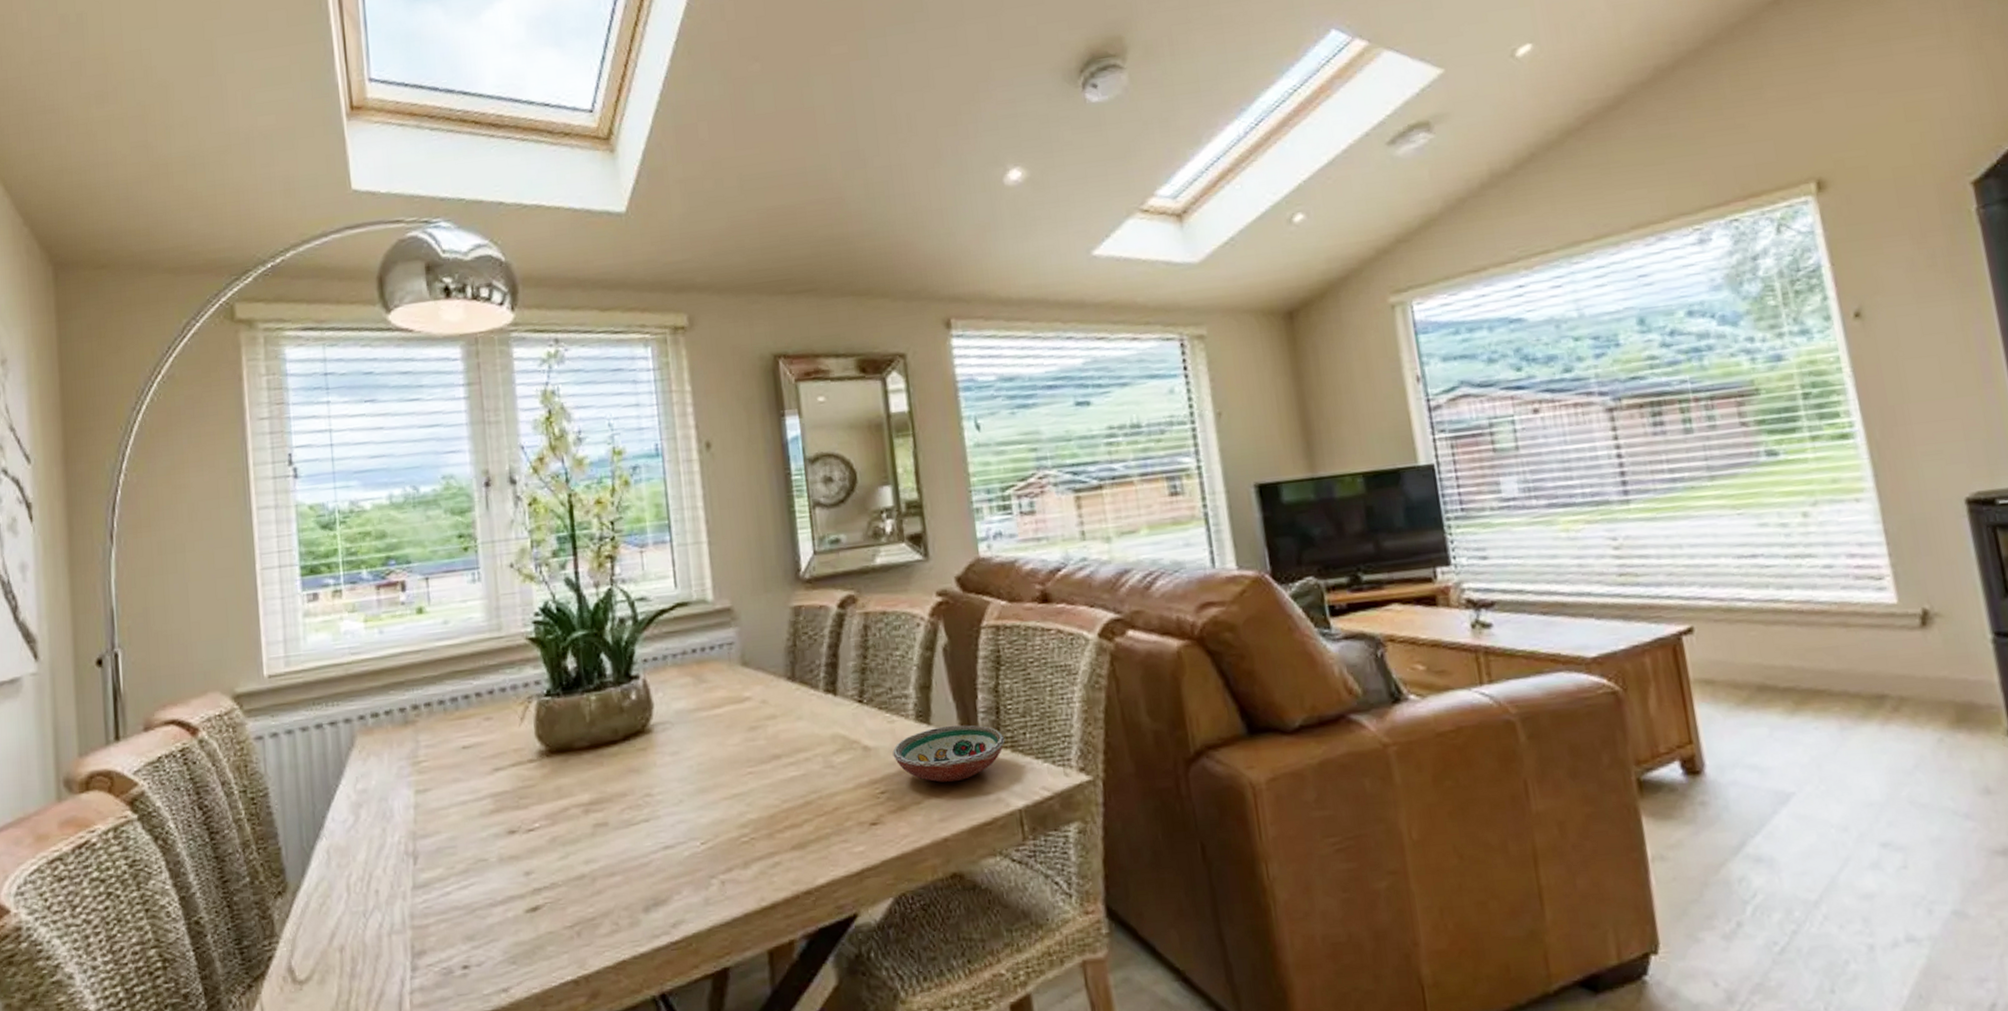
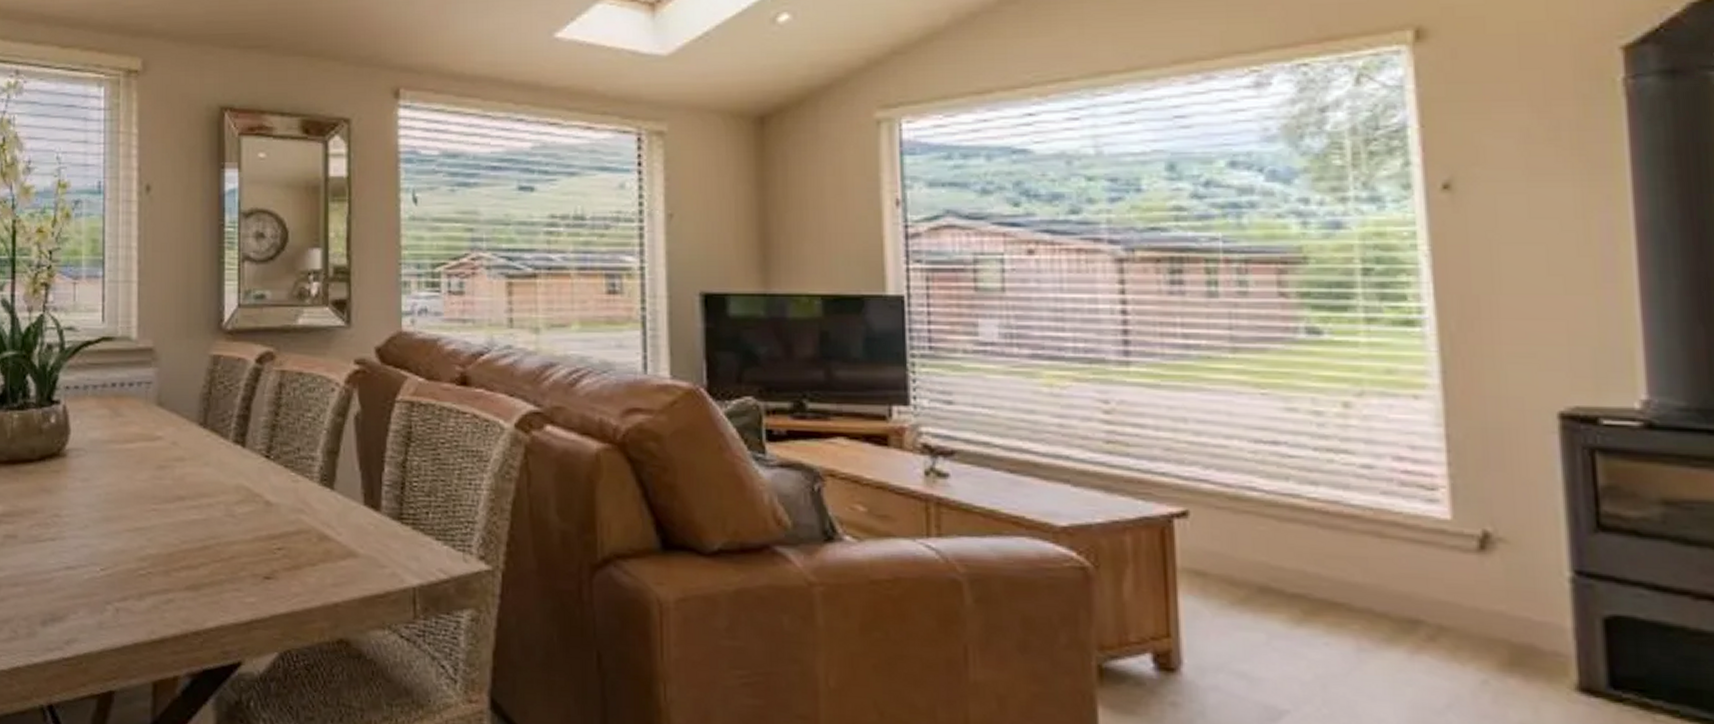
decorative bowl: present [892,725,1005,783] -> none [294,493,407,550]

